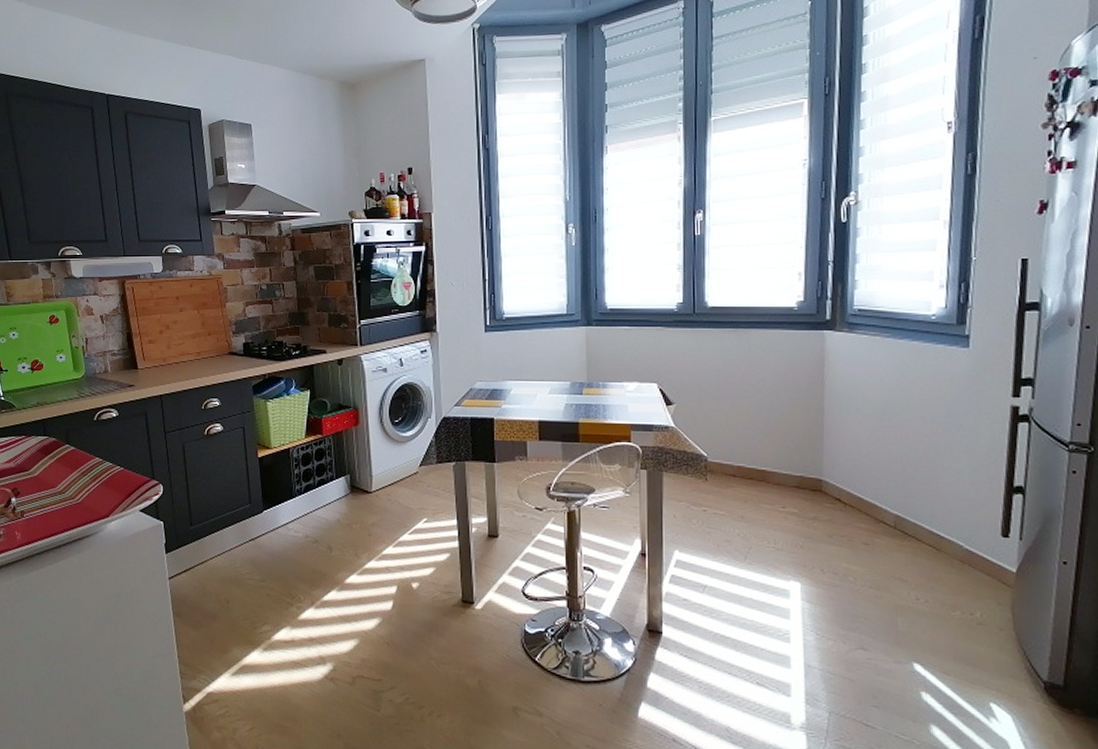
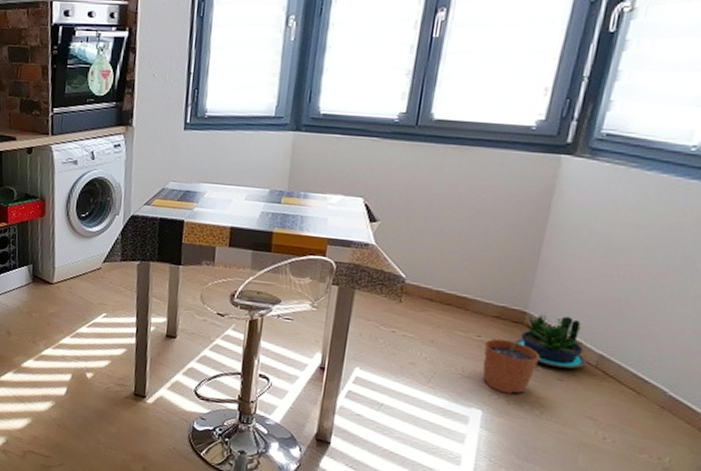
plant pot: none [790,498,843,563] -> present [482,330,541,394]
potted plant: none [816,480,886,531] -> present [513,315,587,369]

